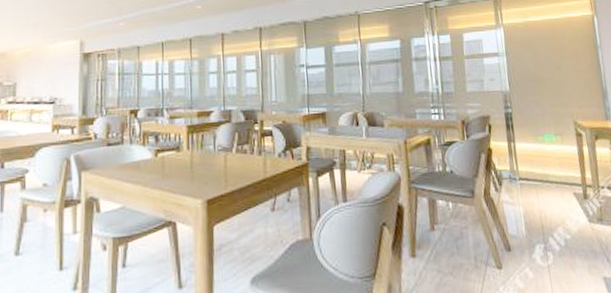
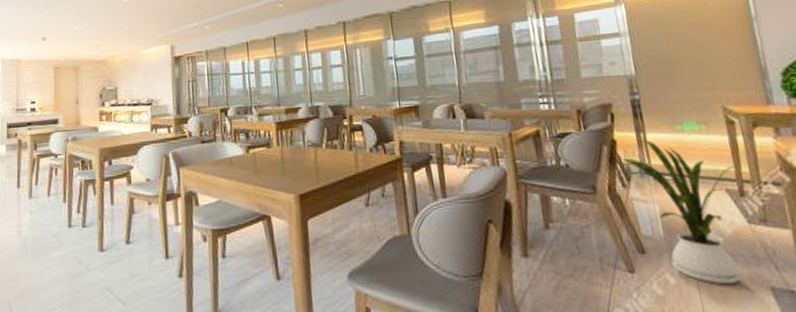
house plant: none [495,149,583,277] -> present [621,140,742,285]

